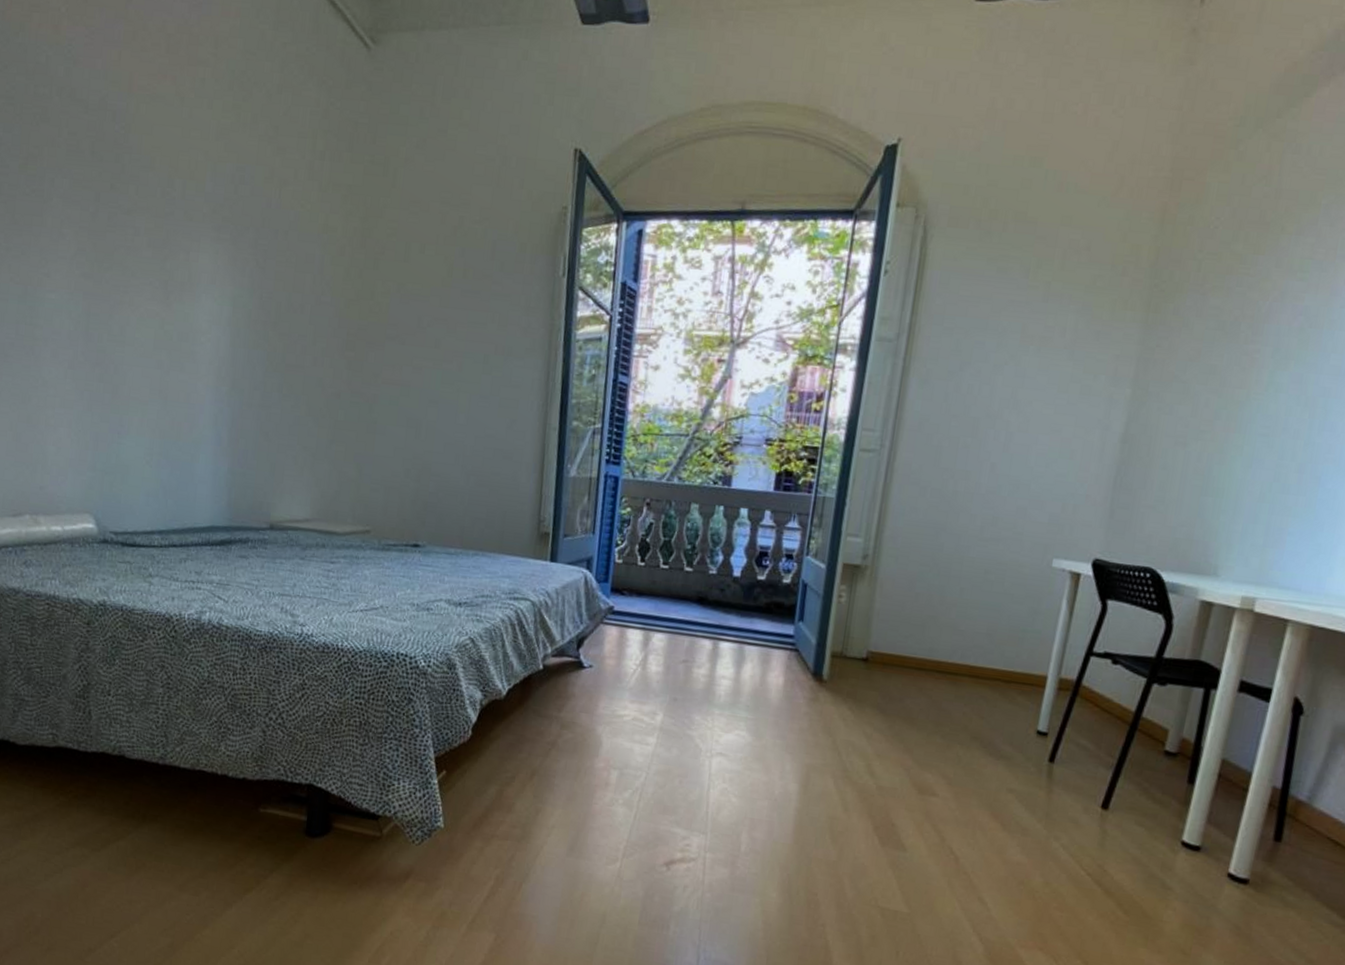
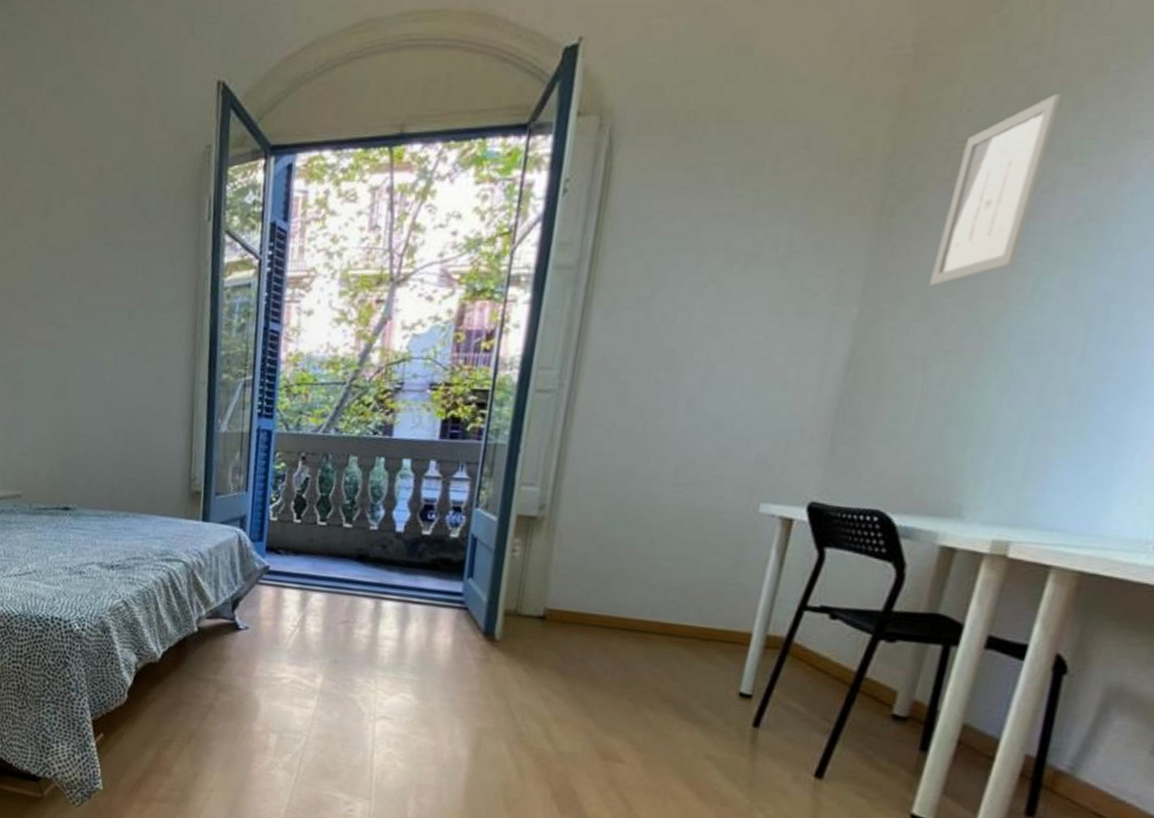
wall art: none [1188,219,1286,374] -> present [929,92,1062,286]

